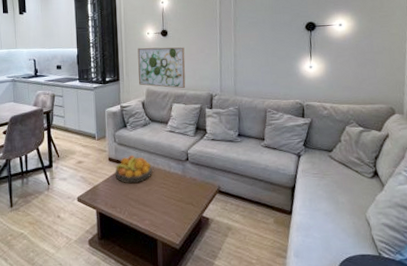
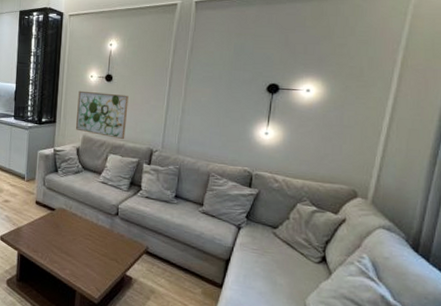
fruit bowl: present [114,155,152,184] -> none [40,201,79,231]

